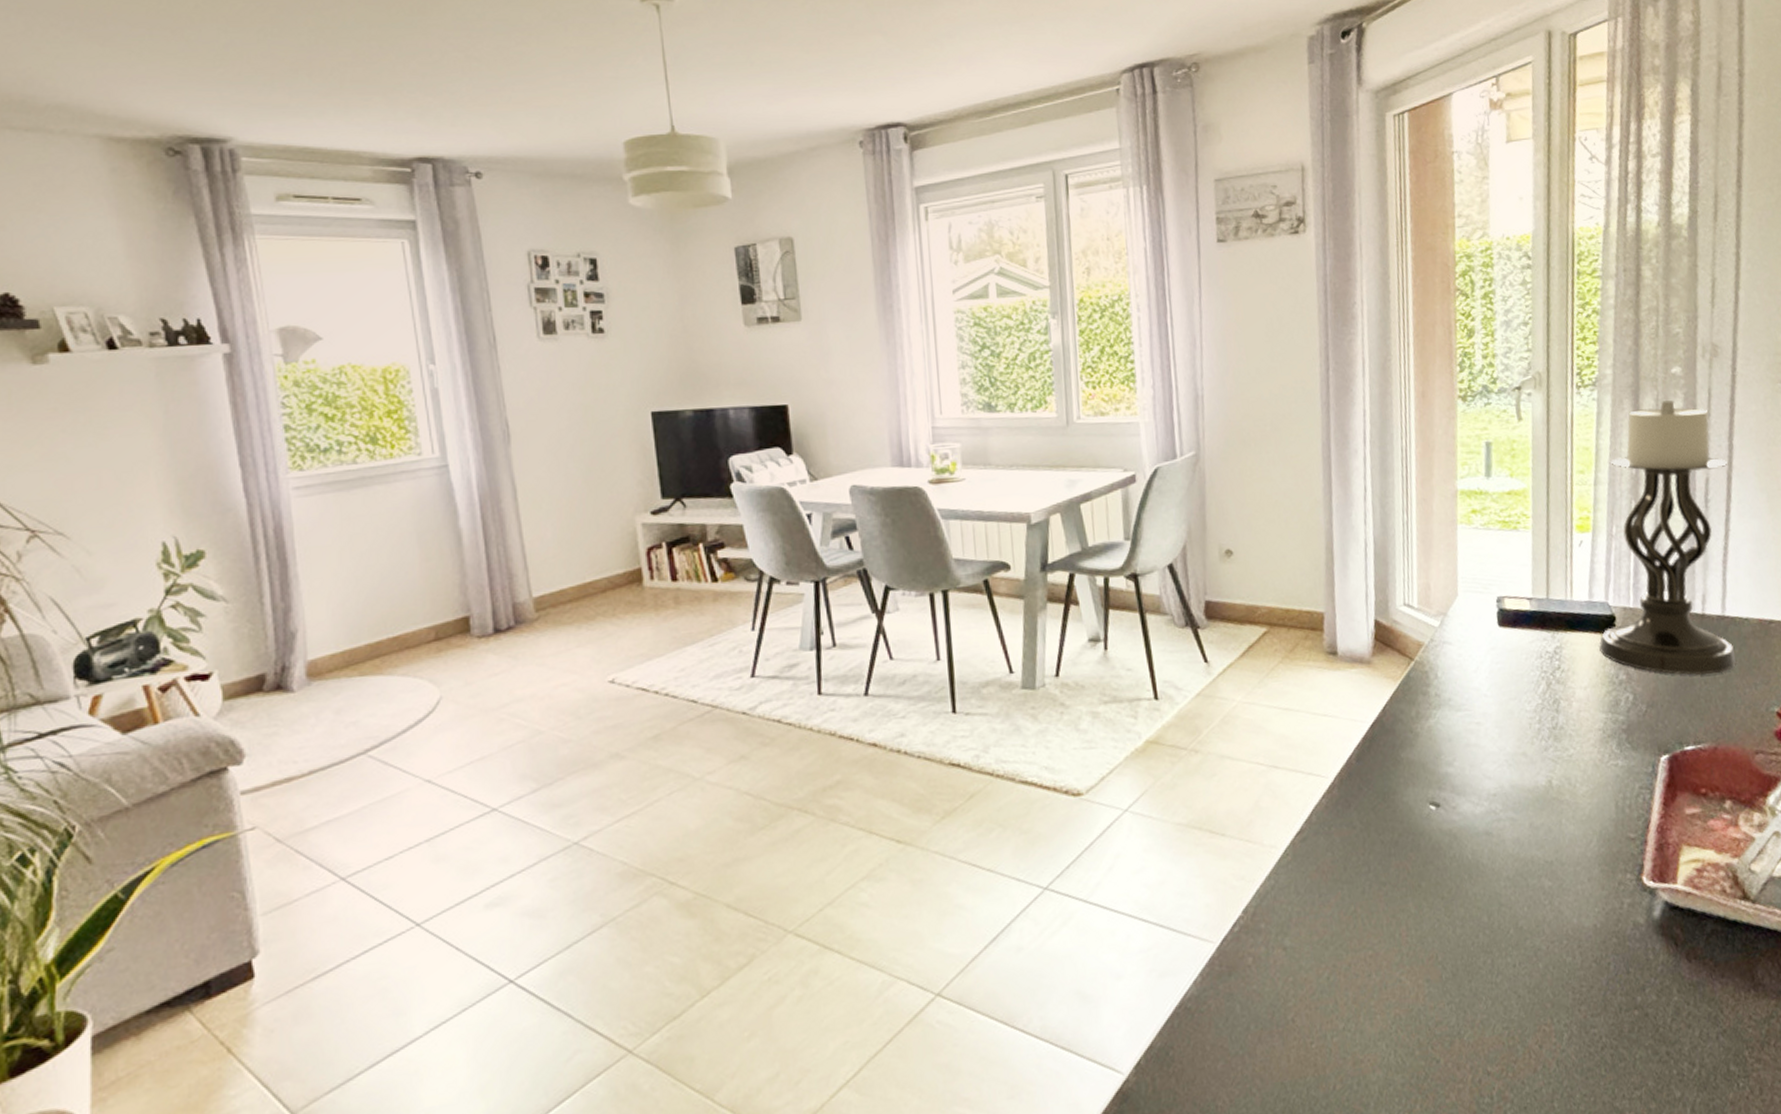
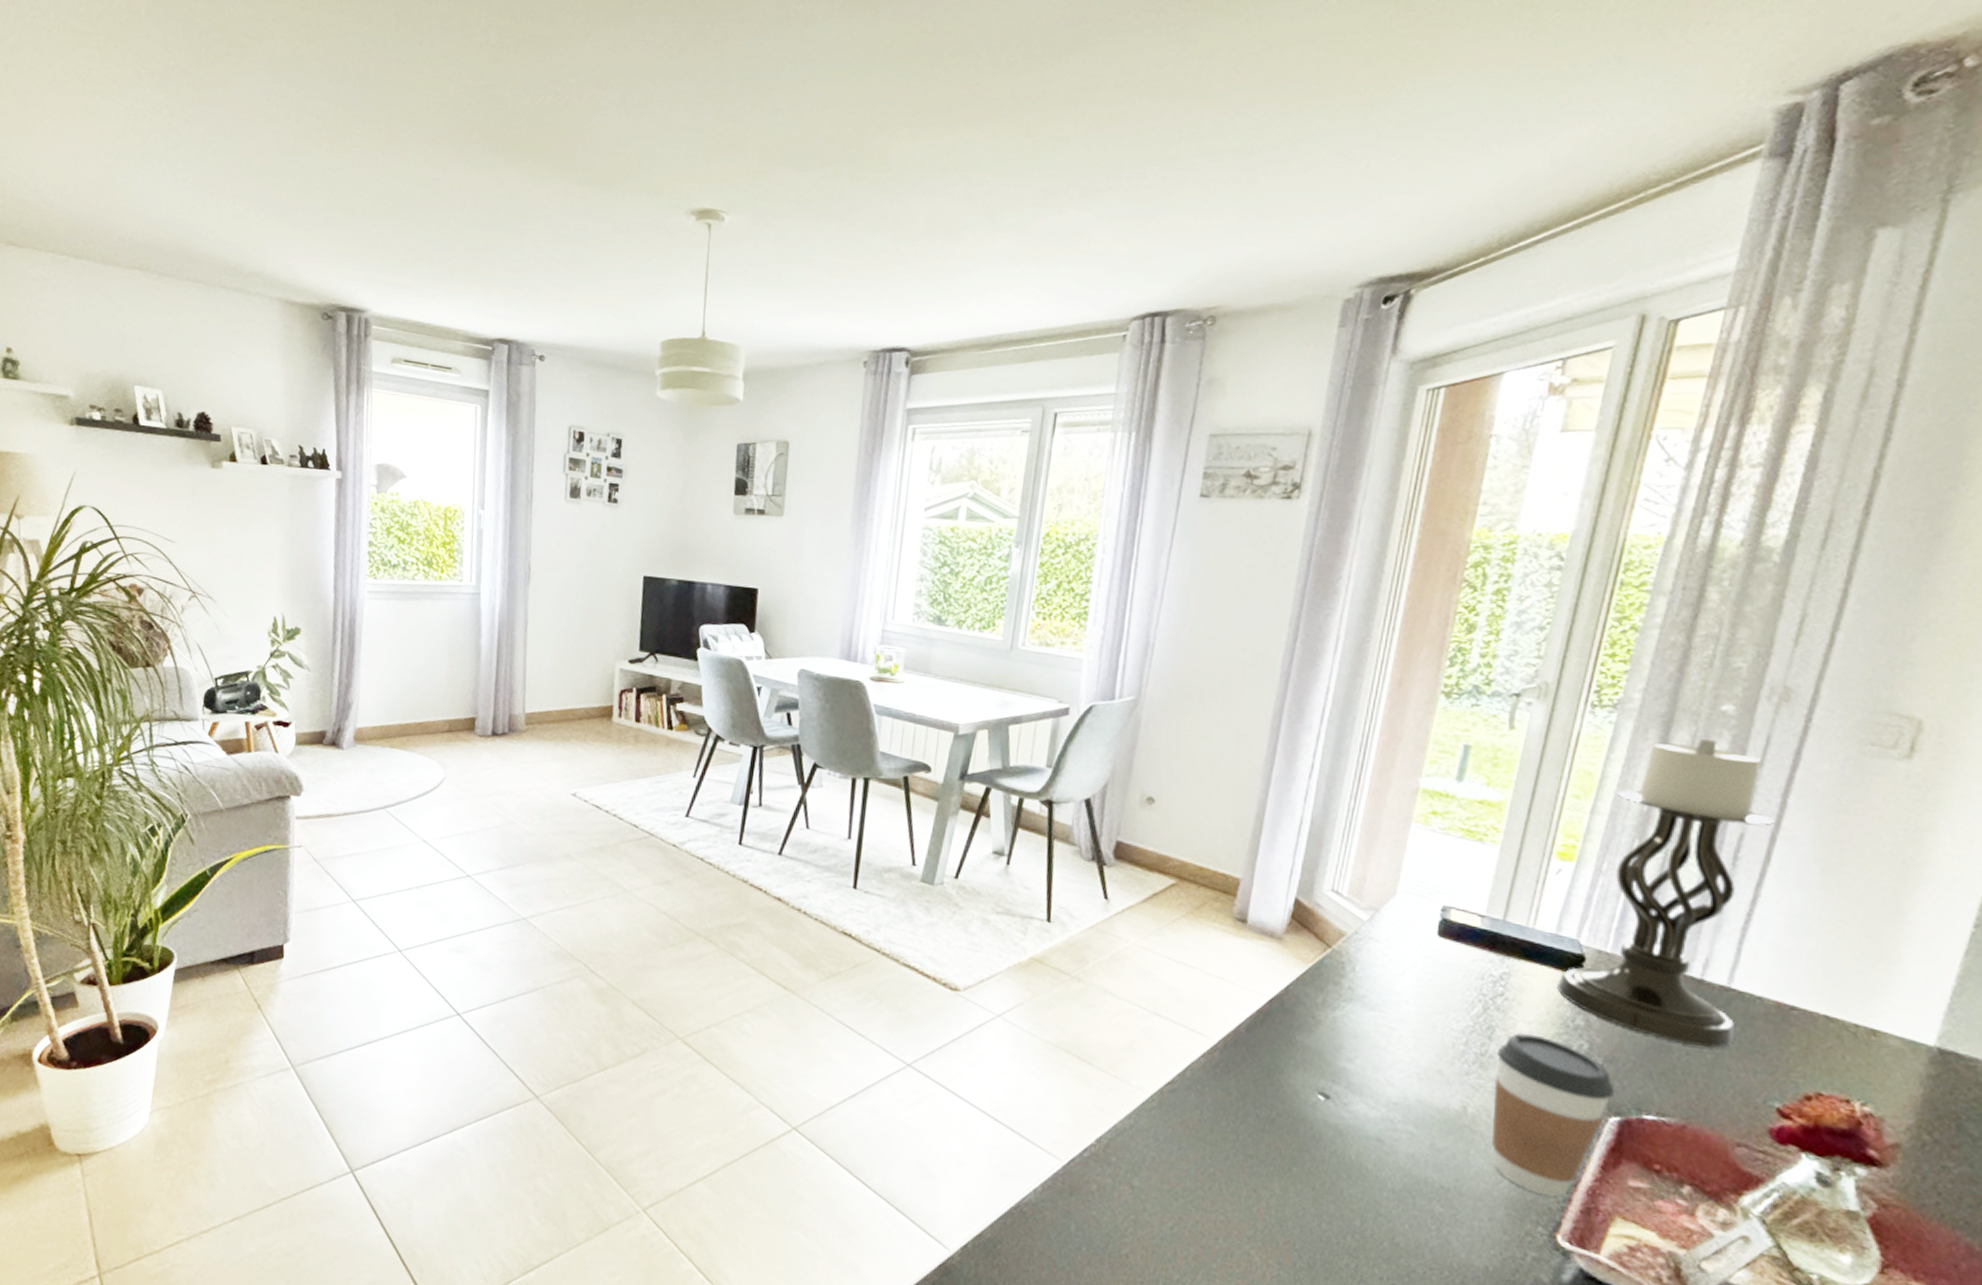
coffee cup: none [1565,698,1660,844] -> present [1492,1033,1614,1197]

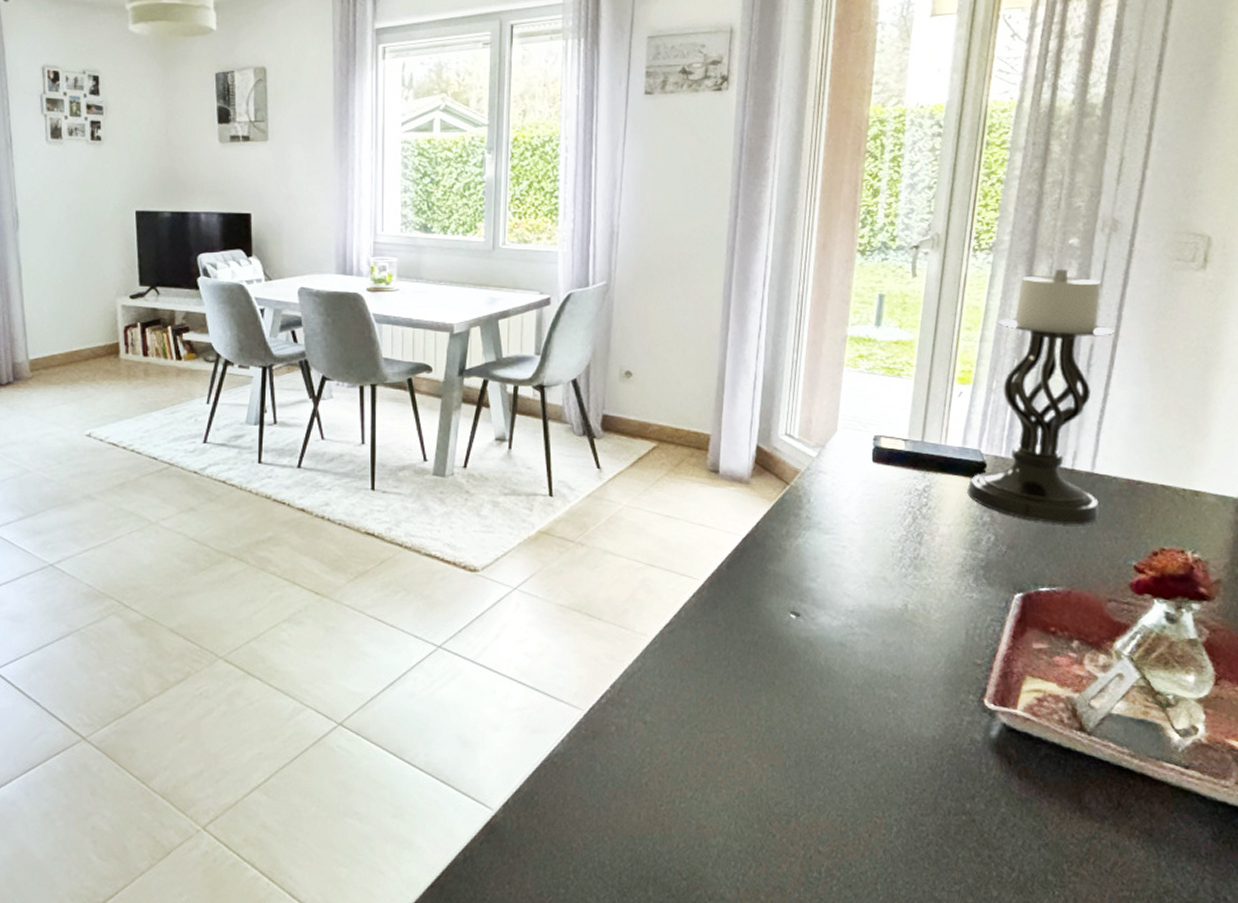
coffee cup: present [1492,1033,1614,1197] -> none [926,534,1016,669]

